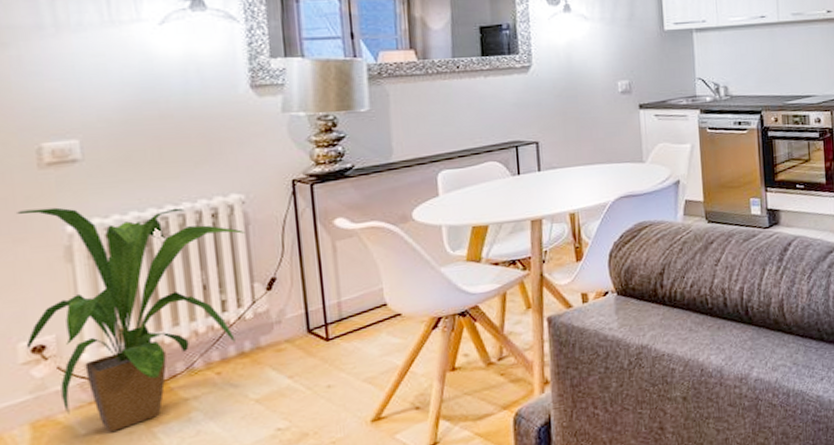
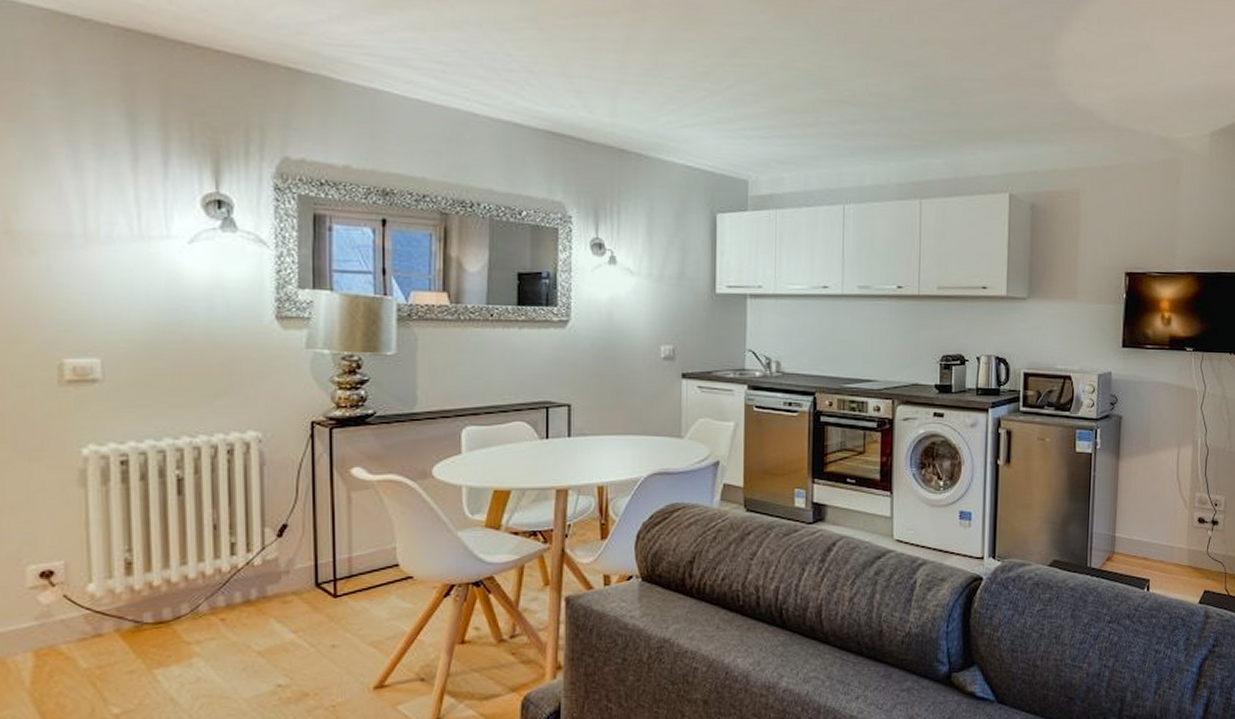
house plant: present [15,207,245,432] -> none [33,428,259,668]

